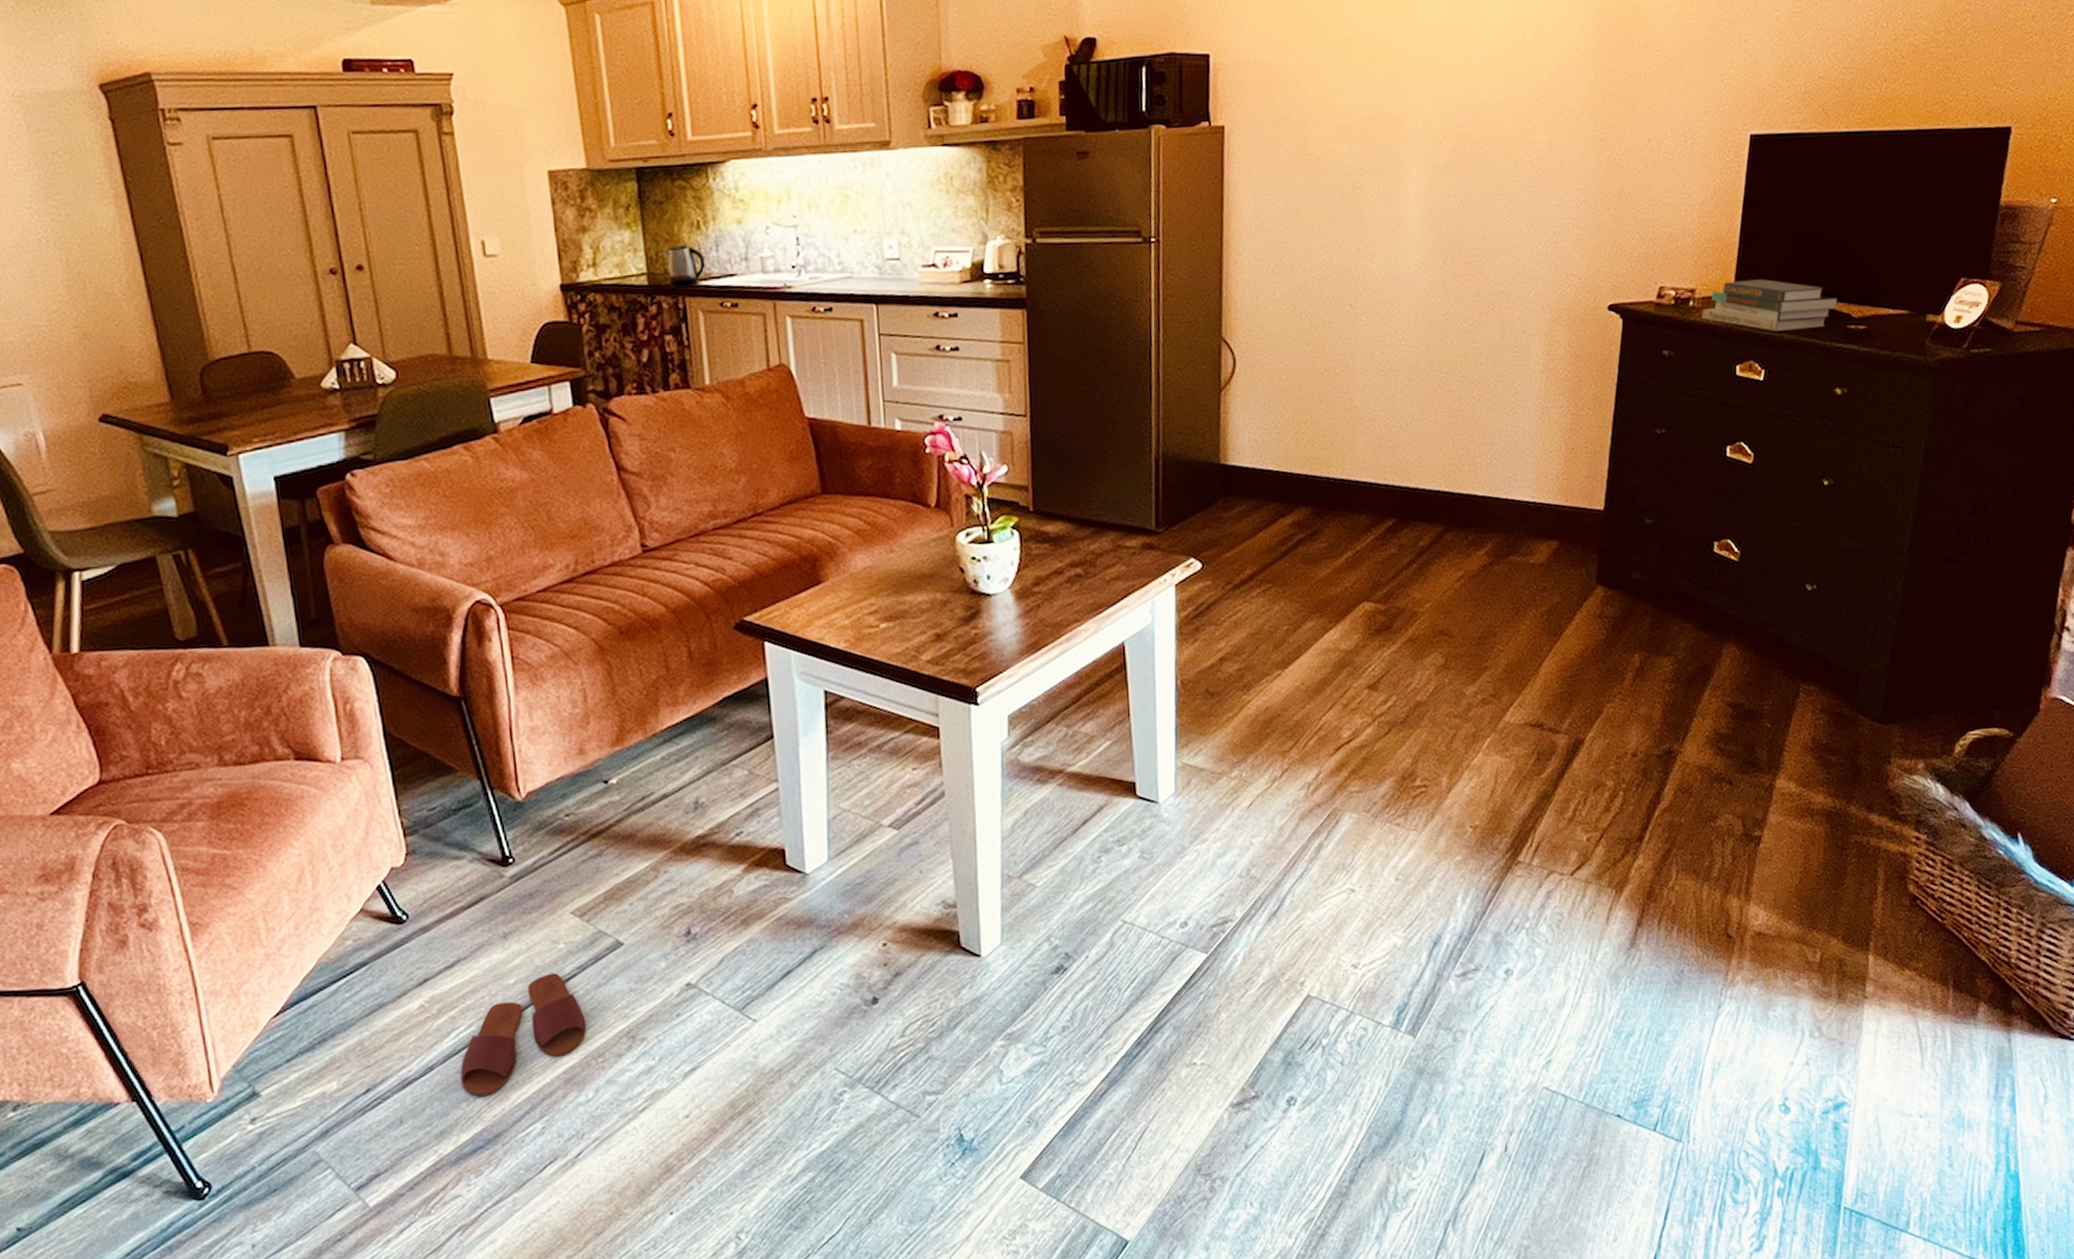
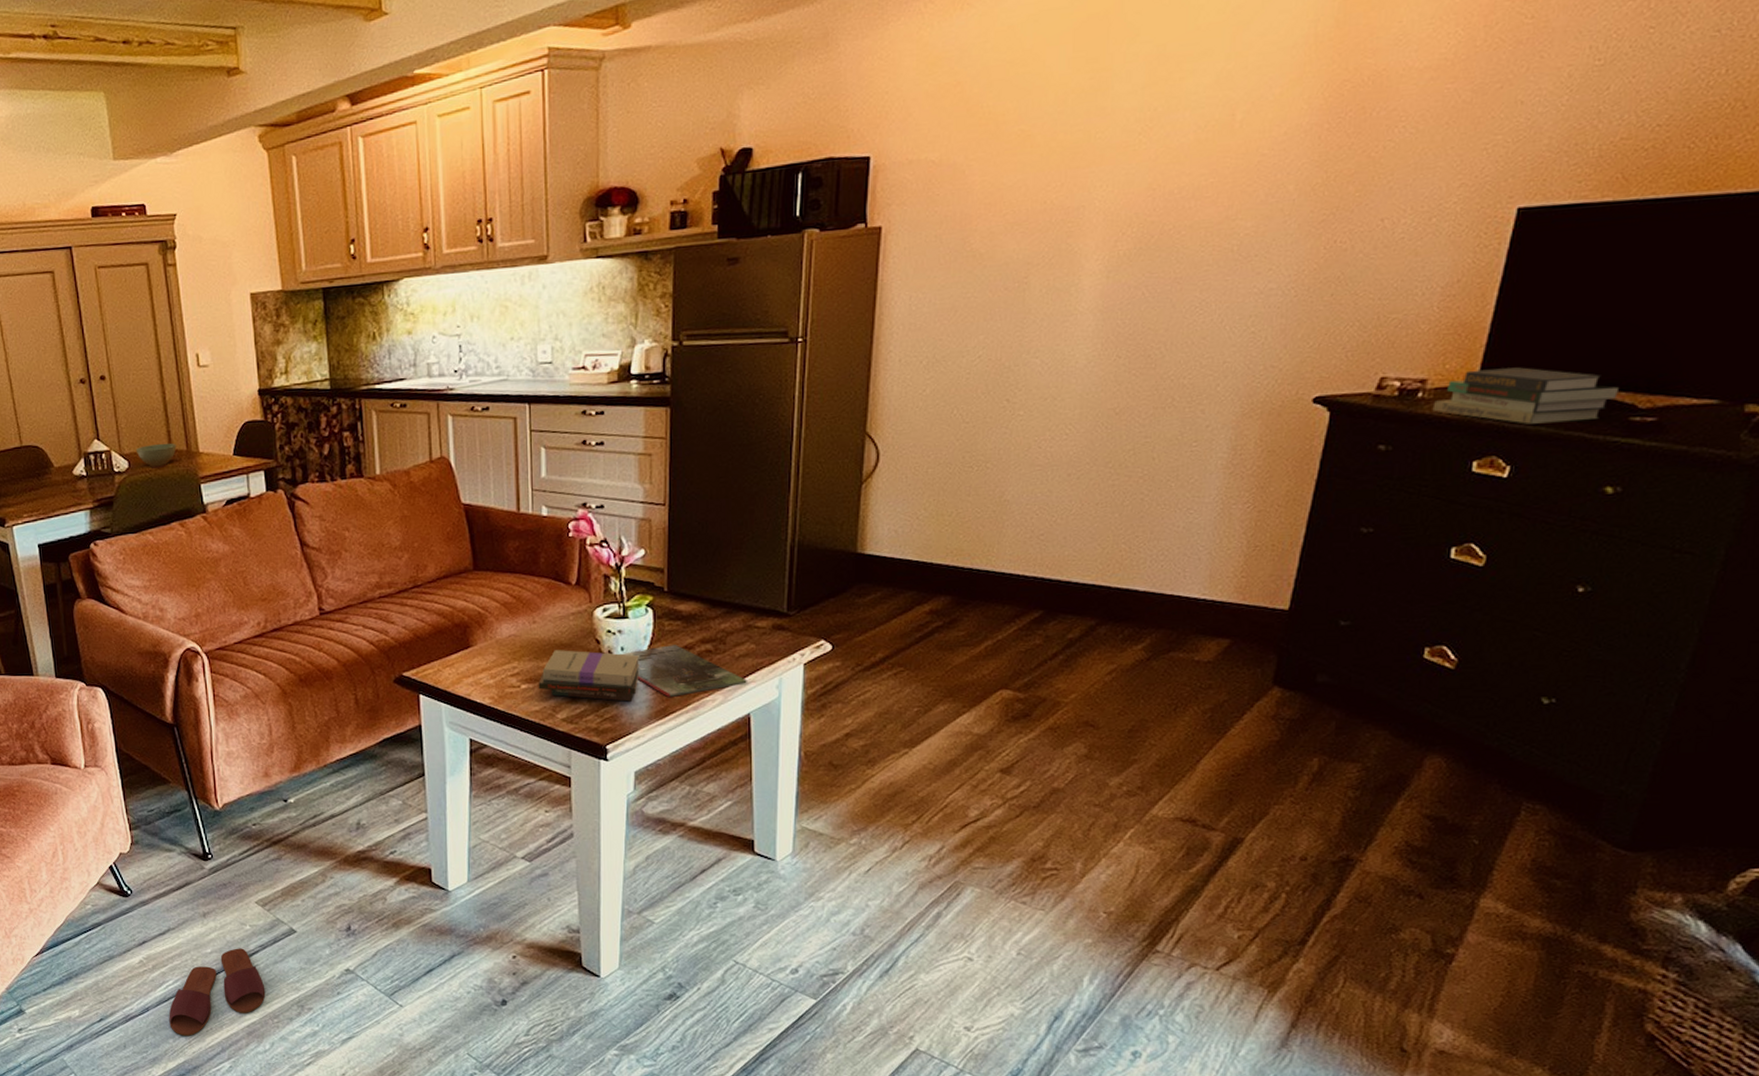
bowl: none [404,348,458,381] -> present [135,443,177,470]
kettle: present [663,244,705,289] -> none [344,353,379,392]
books: none [899,581,1008,637] -> present [538,650,640,702]
magazine: none [986,570,1121,630] -> present [620,645,748,698]

